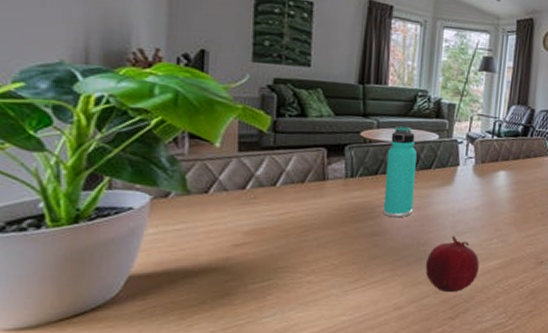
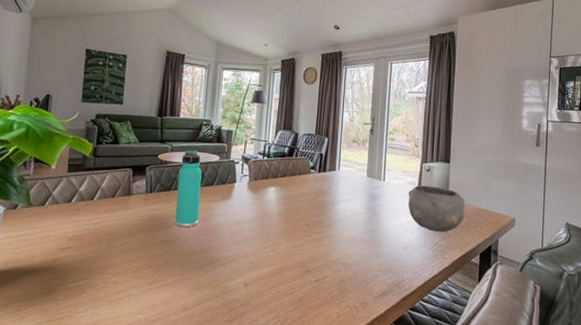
fruit: present [425,236,479,292] -> none [208,244,254,296]

